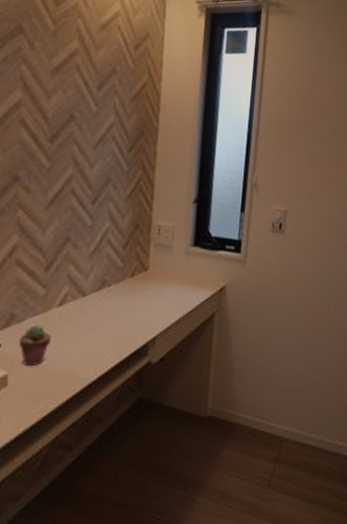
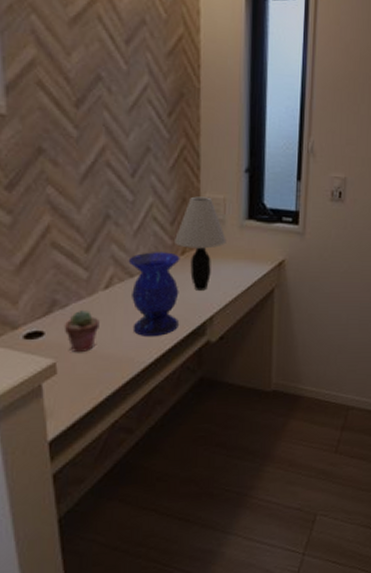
vase: none [80,273,130,355] -> present [128,252,180,337]
table lamp: none [125,223,173,312] -> present [175,196,226,291]

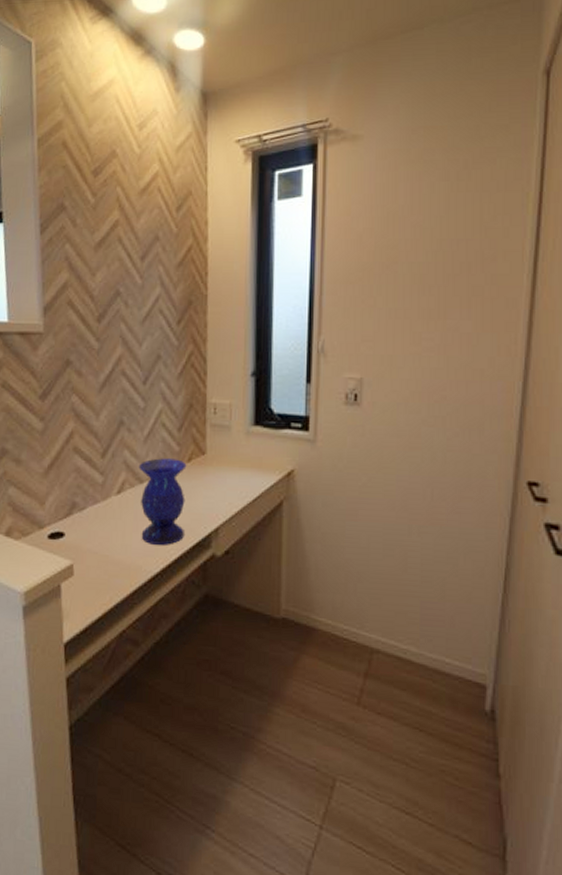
potted succulent: present [64,309,100,353] -> none [81,513,112,557]
table lamp: present [175,196,226,291] -> none [182,402,232,500]

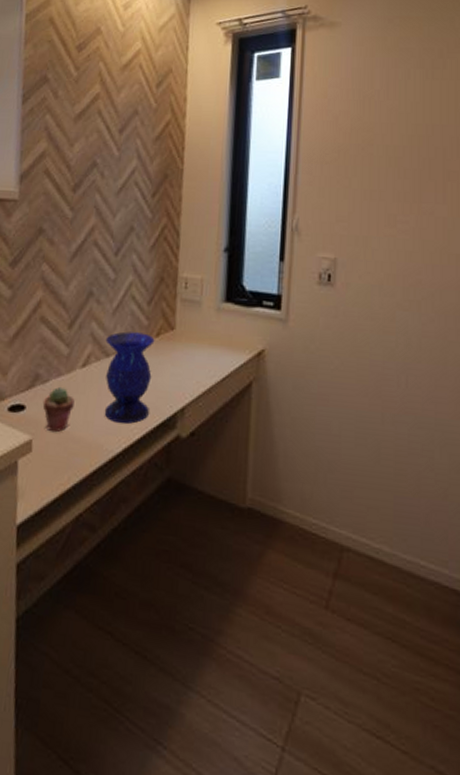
potted succulent: none [81,513,112,557] -> present [42,386,75,433]

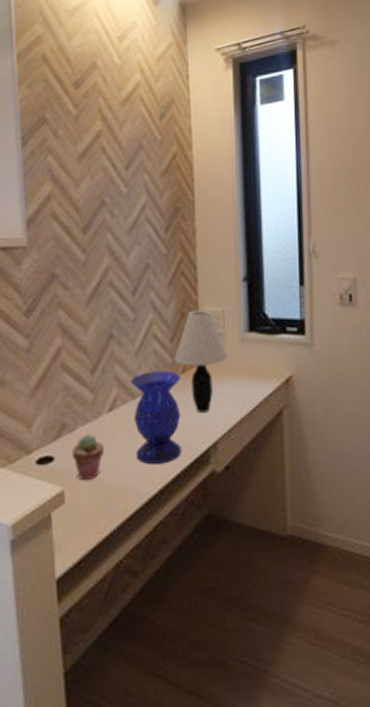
table lamp: none [150,276,202,378] -> present [175,310,227,413]

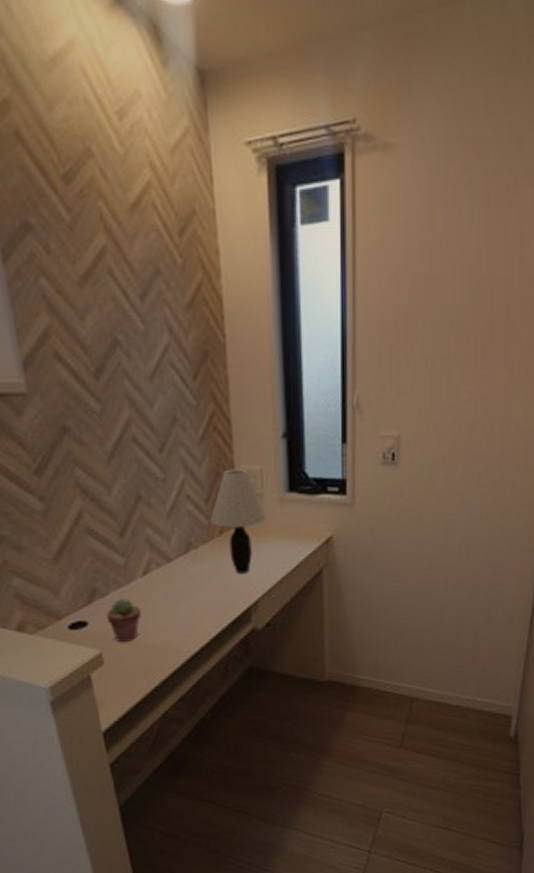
vase: present [130,371,181,465] -> none [164,533,222,625]

